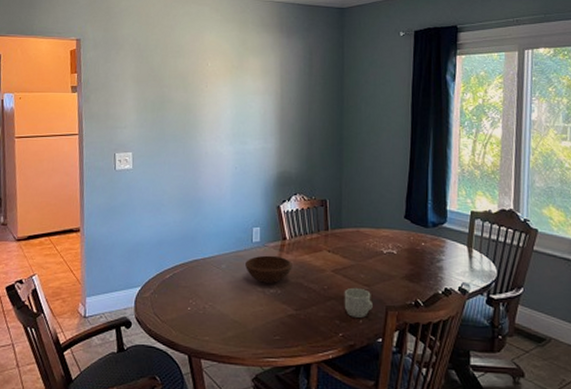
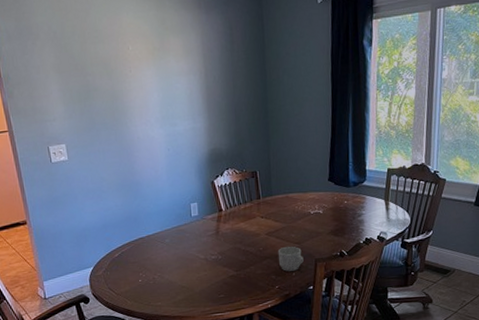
bowl: present [245,255,292,283] -> none [187,226,230,251]

